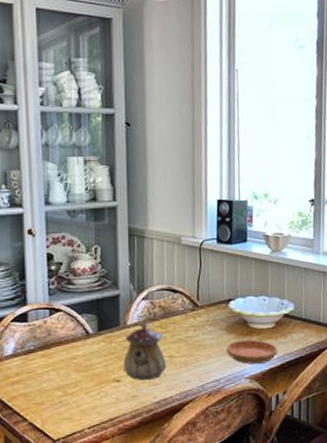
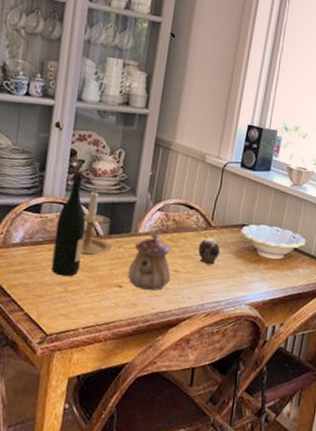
wine bottle: none [45,273,75,381] -> present [51,170,86,277]
candle holder: none [71,290,104,356] -> present [80,190,113,256]
decorative egg: none [188,318,212,345] -> present [198,237,221,265]
saucer: present [225,339,278,364] -> none [231,266,283,293]

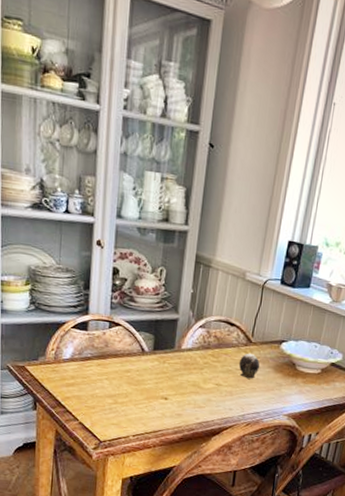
wine bottle: present [51,170,86,277] -> none [101,288,131,390]
candle holder: present [80,190,113,256] -> none [127,308,157,371]
teapot: present [127,233,172,291] -> none [172,349,214,403]

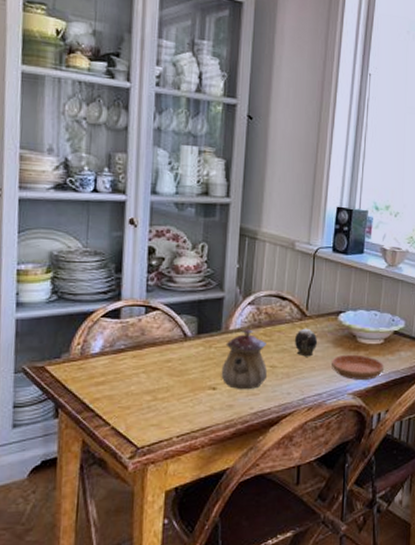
teapot: none [172,349,214,403] -> present [221,328,268,390]
saucer: none [270,380,320,405] -> present [330,354,385,380]

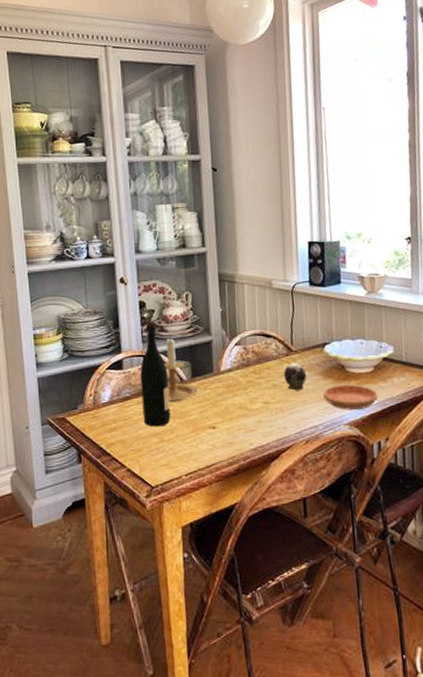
wine bottle: none [137,268,171,384] -> present [140,320,171,427]
candle holder: none [168,289,202,359] -> present [164,337,198,403]
teapot: present [221,328,268,390] -> none [218,368,263,427]

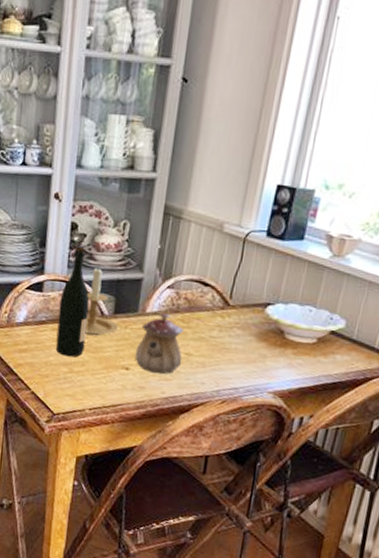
teapot: none [218,368,263,427] -> present [135,312,183,375]
decorative egg: present [283,362,307,391] -> none [213,318,240,349]
saucer: present [322,384,379,410] -> none [251,350,315,381]

